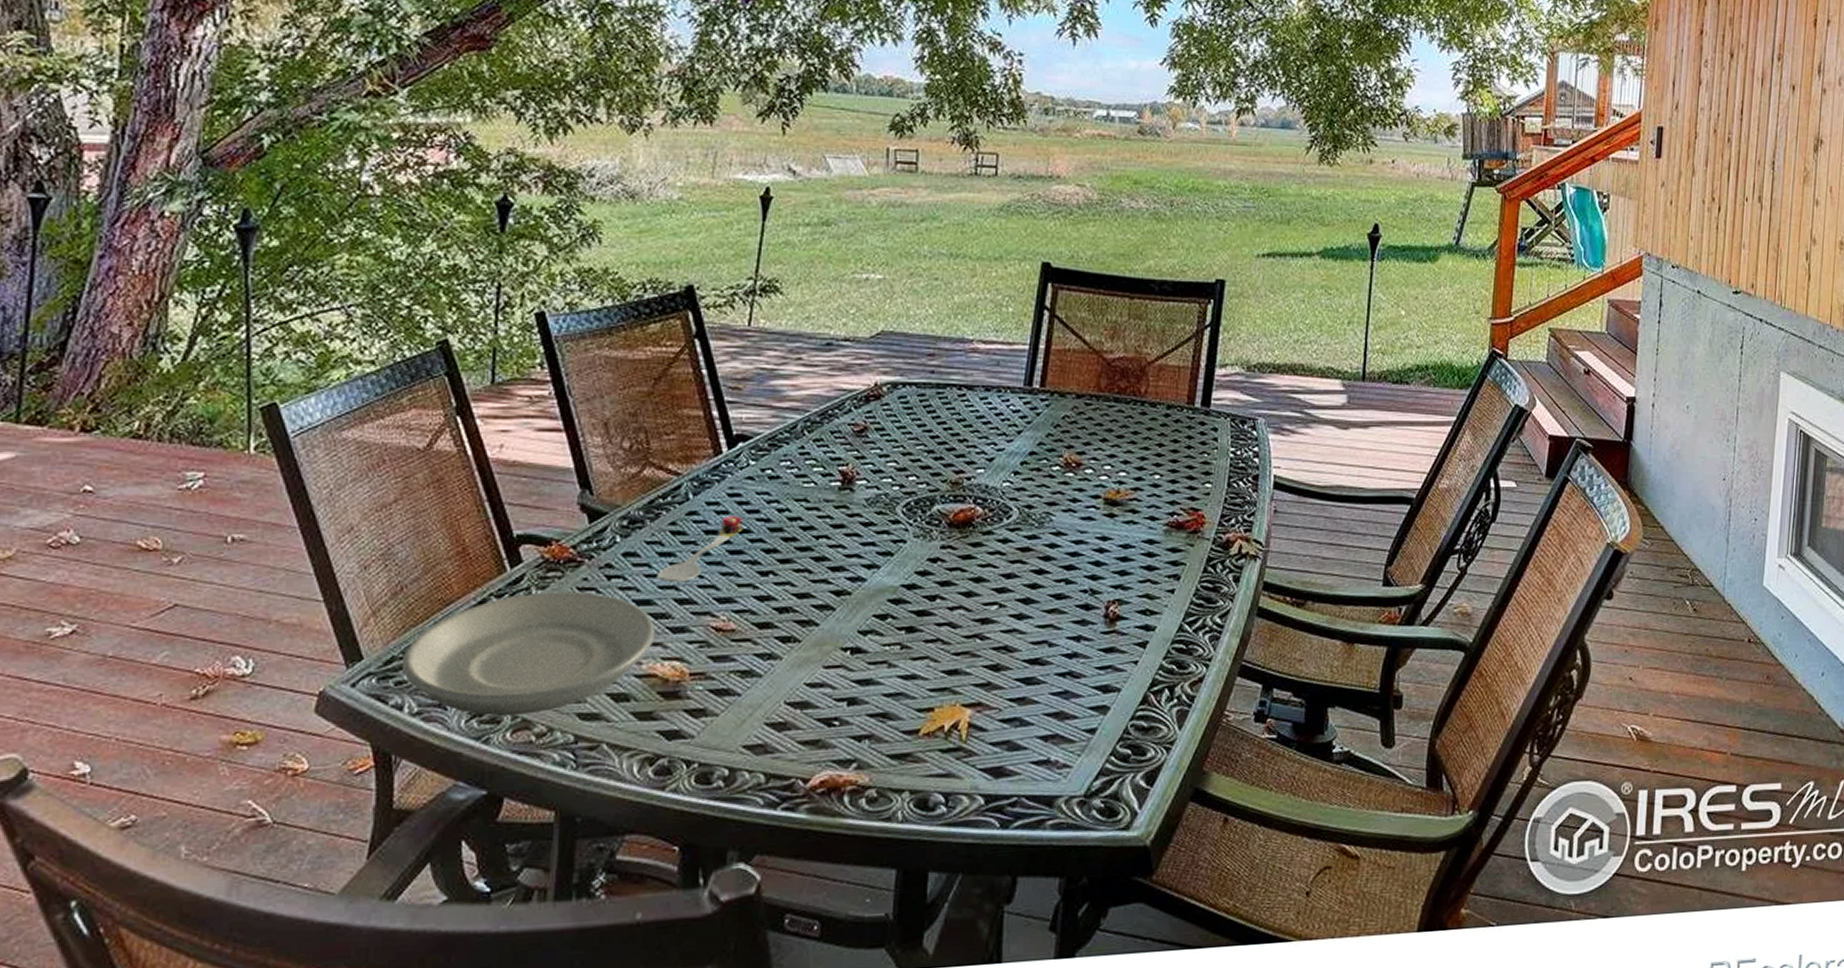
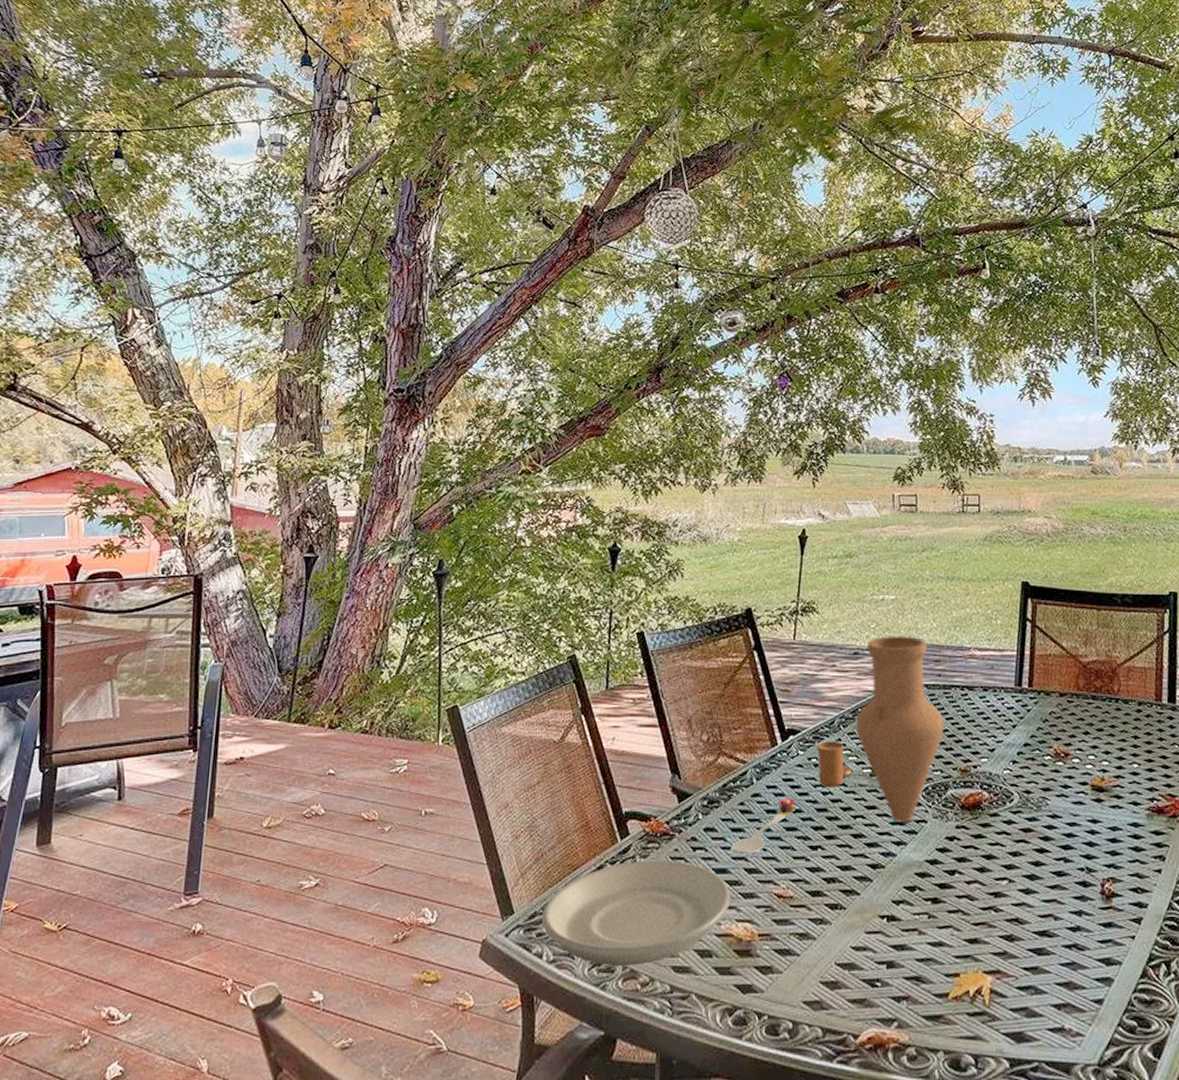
candle: none [773,449,817,503] -> present [817,741,852,787]
vase: none [824,324,934,543] -> present [856,636,943,823]

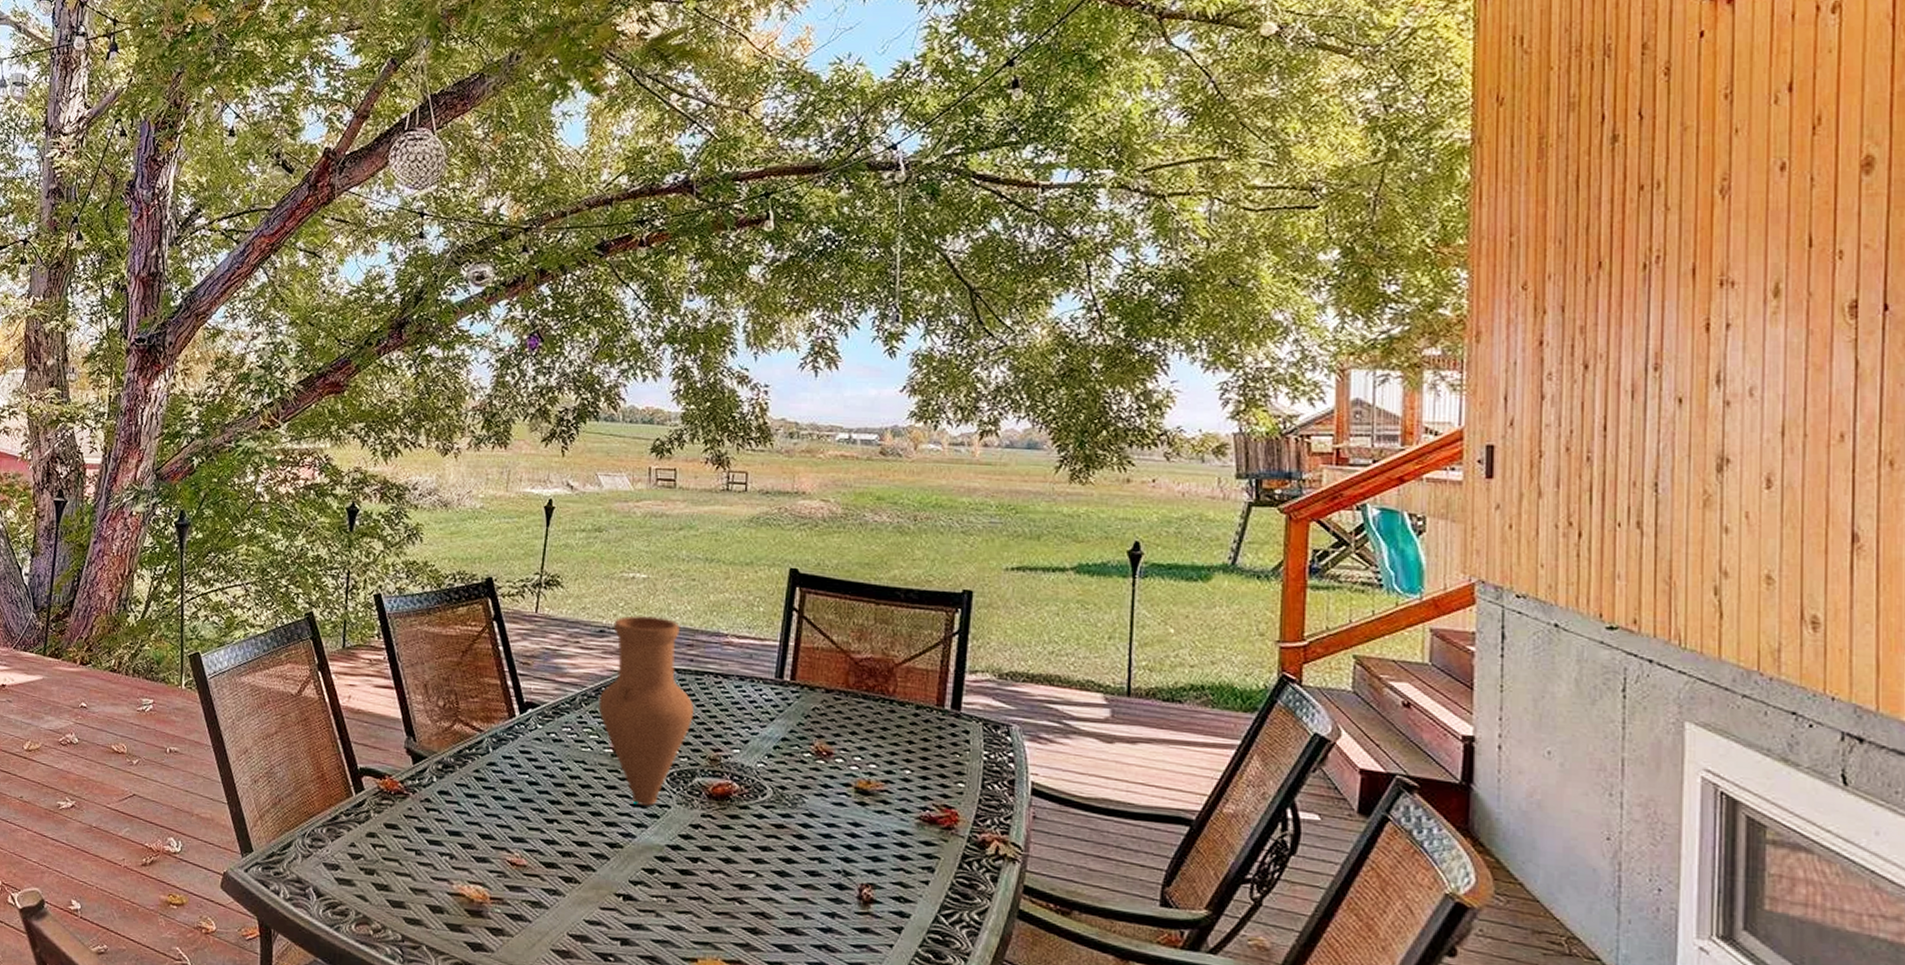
plate: present [541,860,730,965] -> none [279,815,463,913]
spoon: present [730,797,796,854] -> none [464,769,533,821]
candle: present [817,741,852,787] -> none [556,717,593,764]

